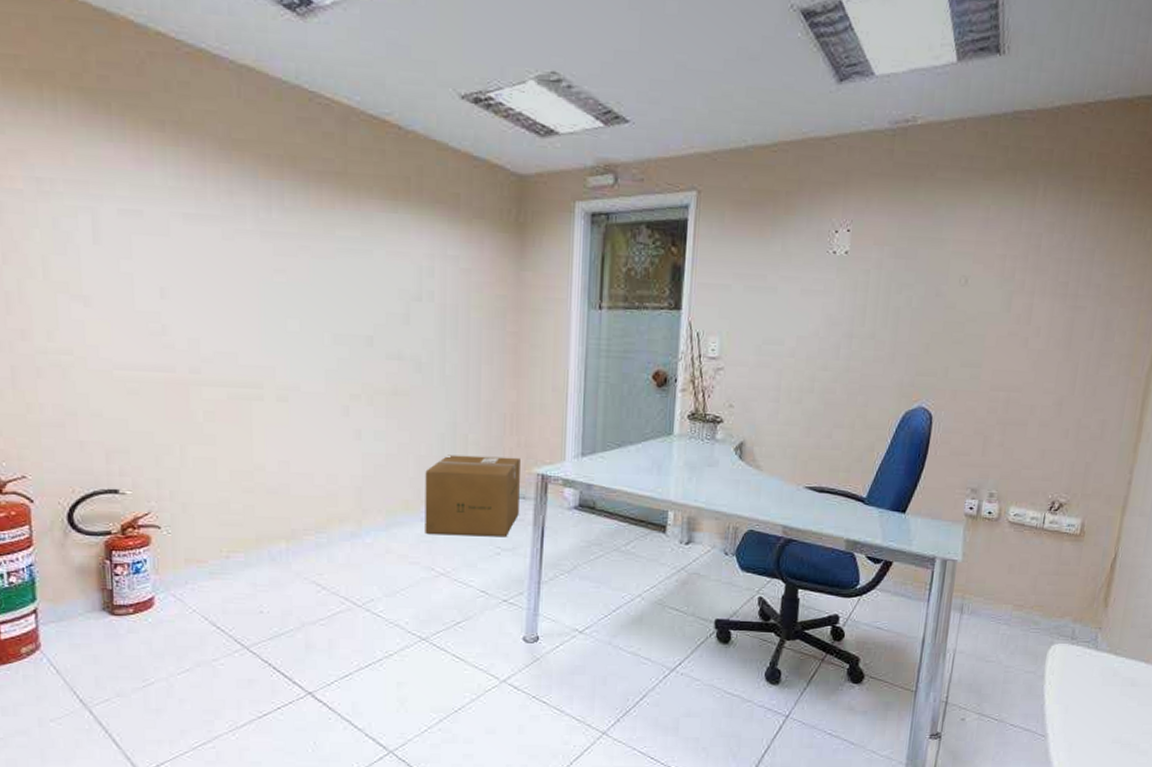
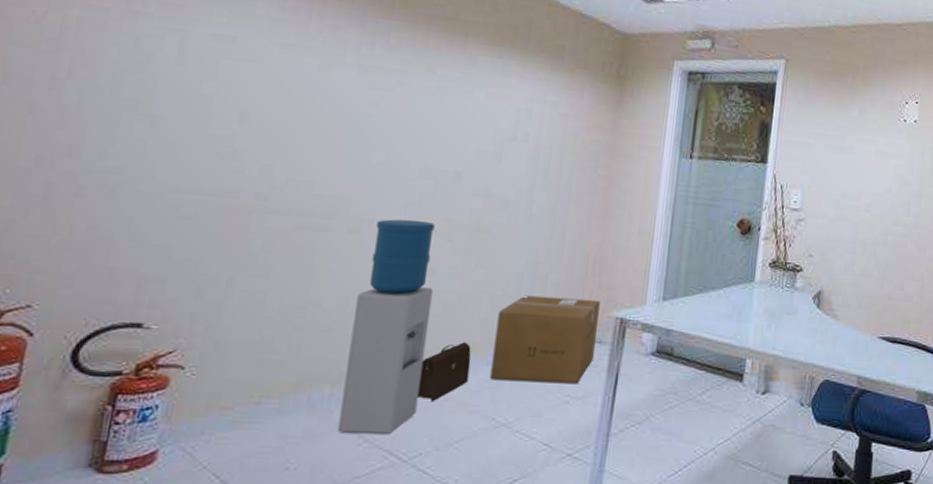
water cooler: none [296,385,364,583] -> present [337,219,435,434]
briefcase: none [362,500,406,555] -> present [417,342,472,402]

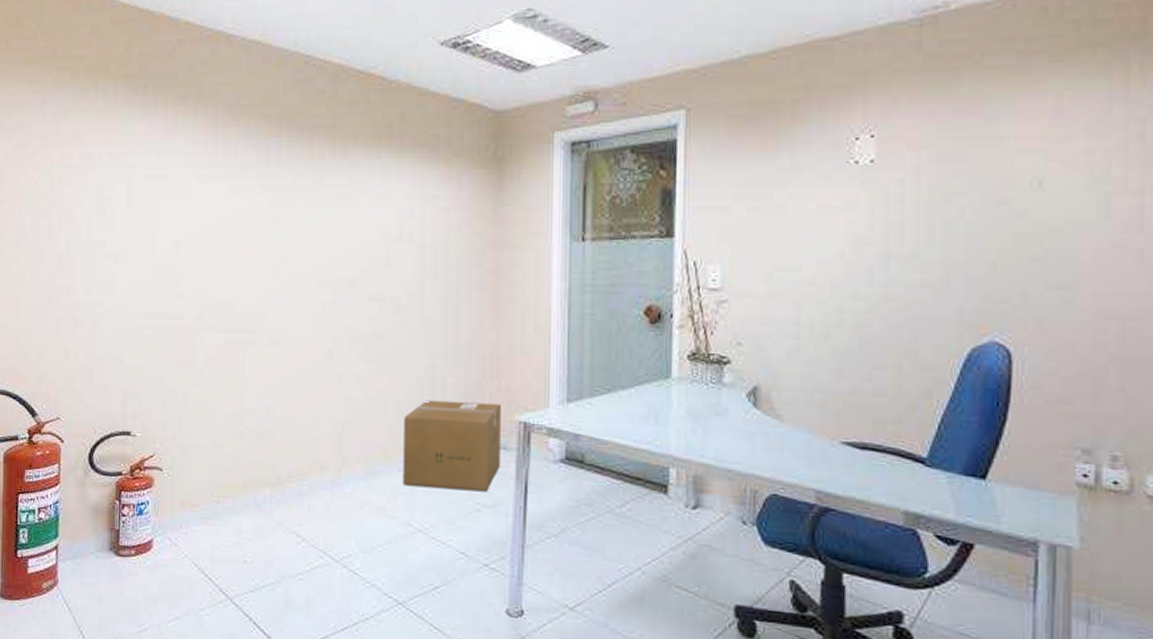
water cooler: present [337,219,435,434] -> none [280,329,344,535]
briefcase: present [417,342,472,402] -> none [341,448,384,506]

